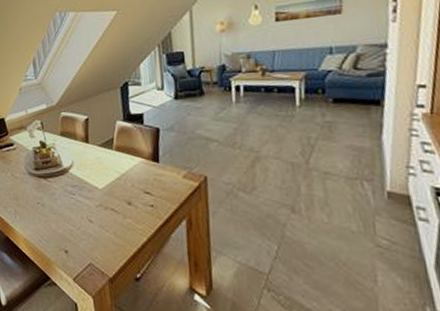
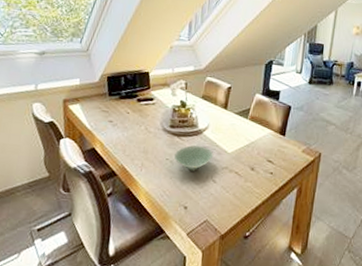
bowl: none [44,186,85,213] -> present [173,145,214,171]

